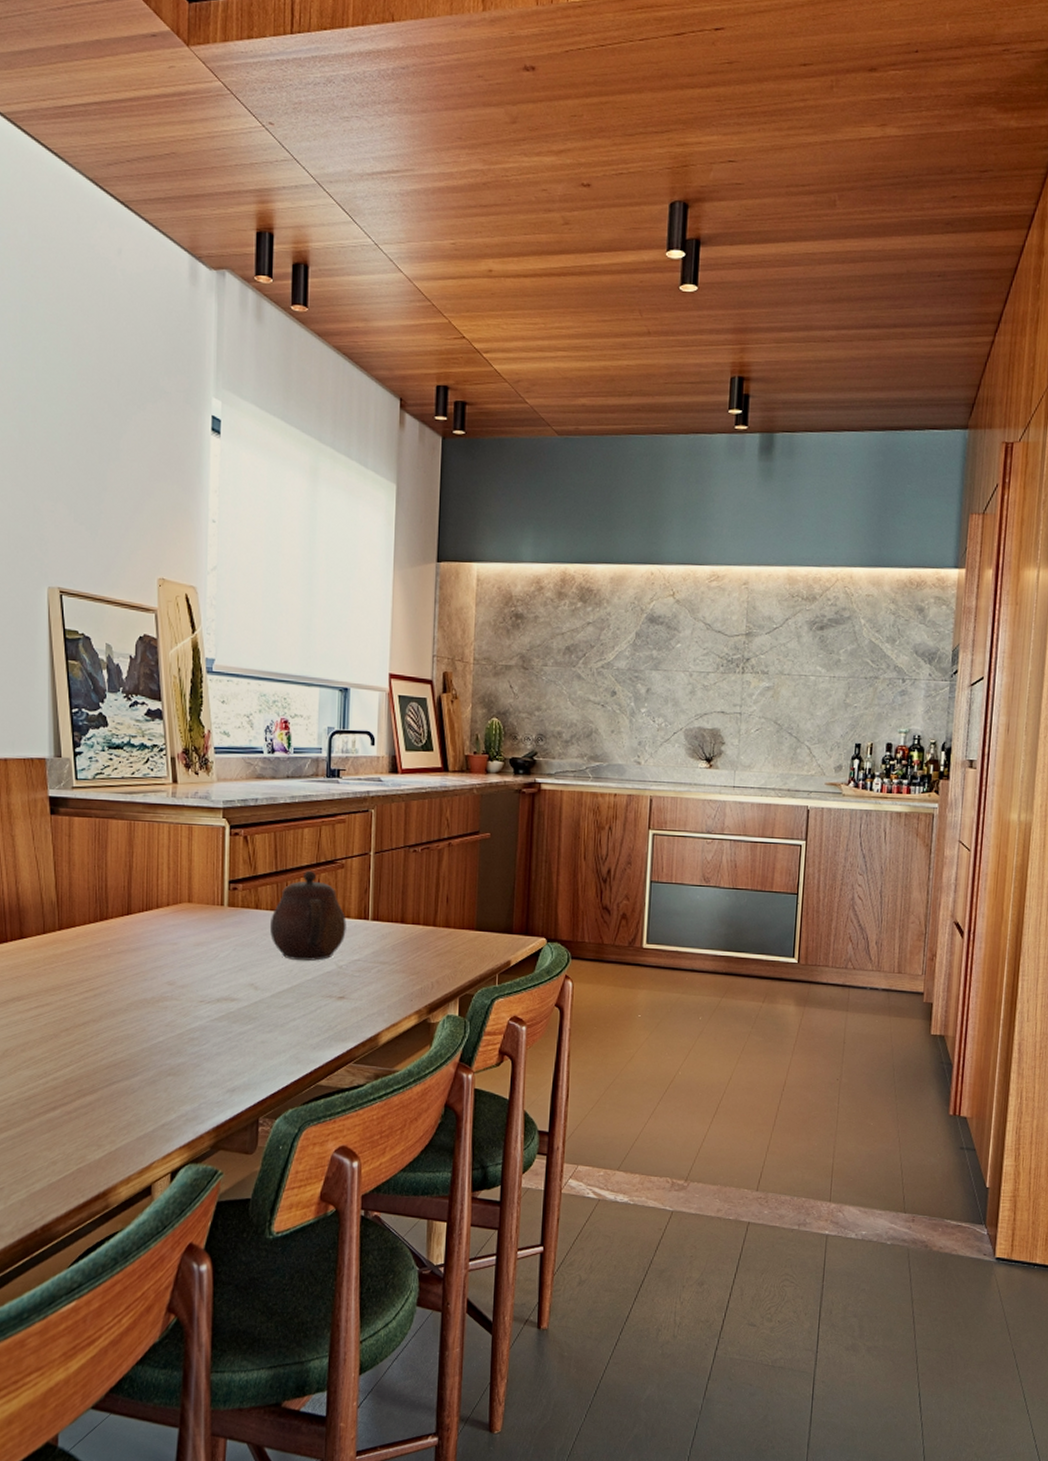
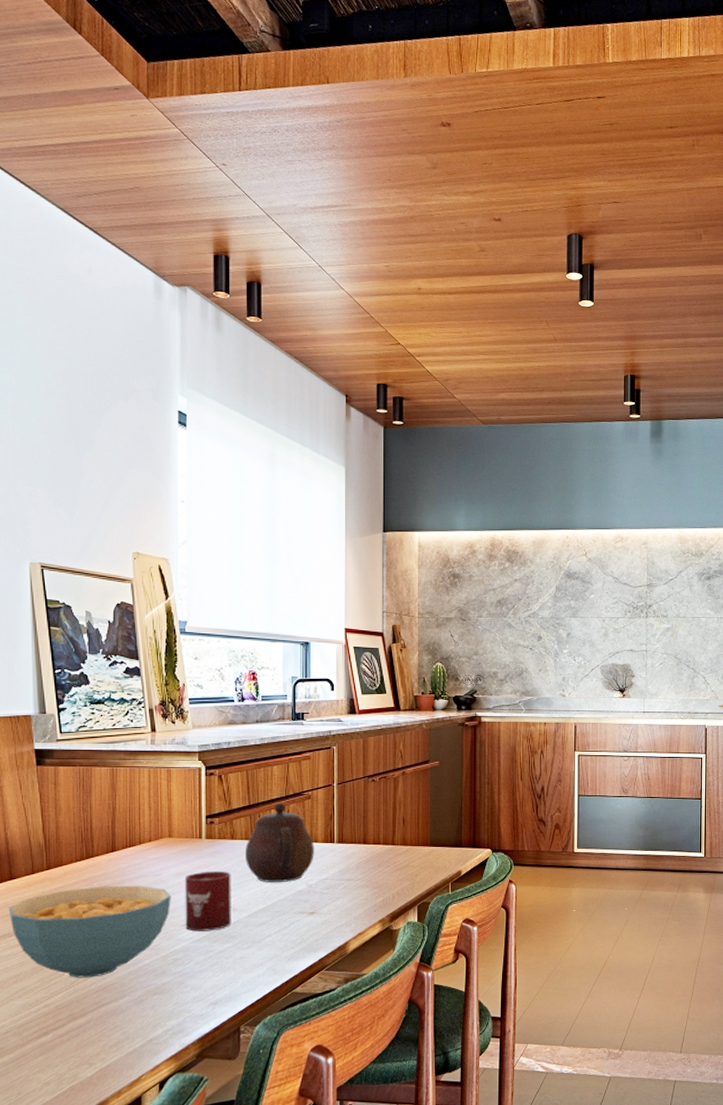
cereal bowl: none [18,952,189,1052] -> present [8,885,171,978]
cup: none [203,942,254,1010] -> present [184,870,232,931]

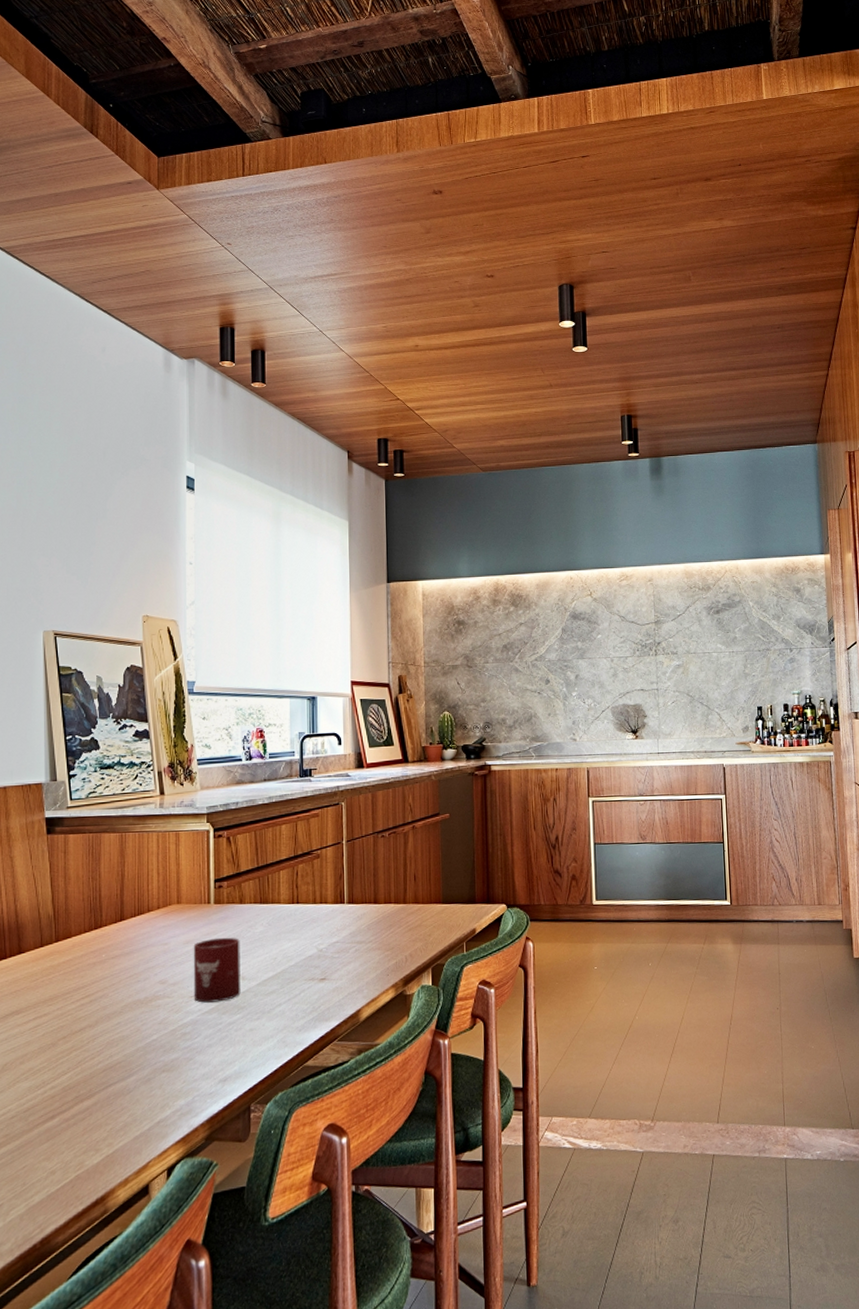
cereal bowl: present [8,885,171,978] -> none [17,955,180,1057]
teapot: present [244,802,314,882] -> none [253,863,324,948]

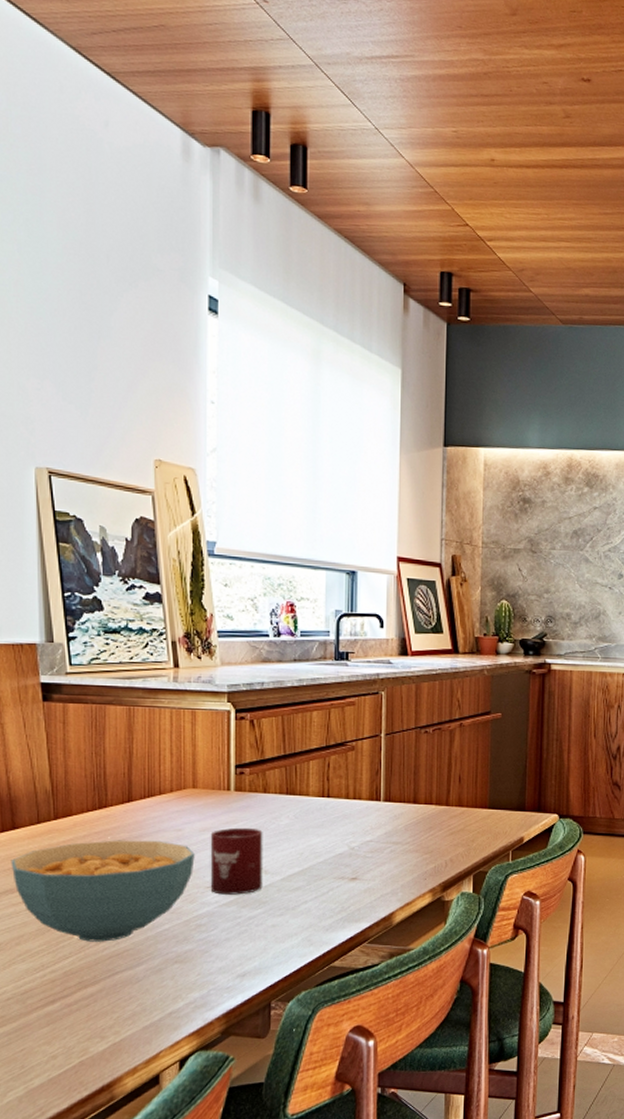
cereal bowl: none [17,955,180,1057] -> present [10,840,195,942]

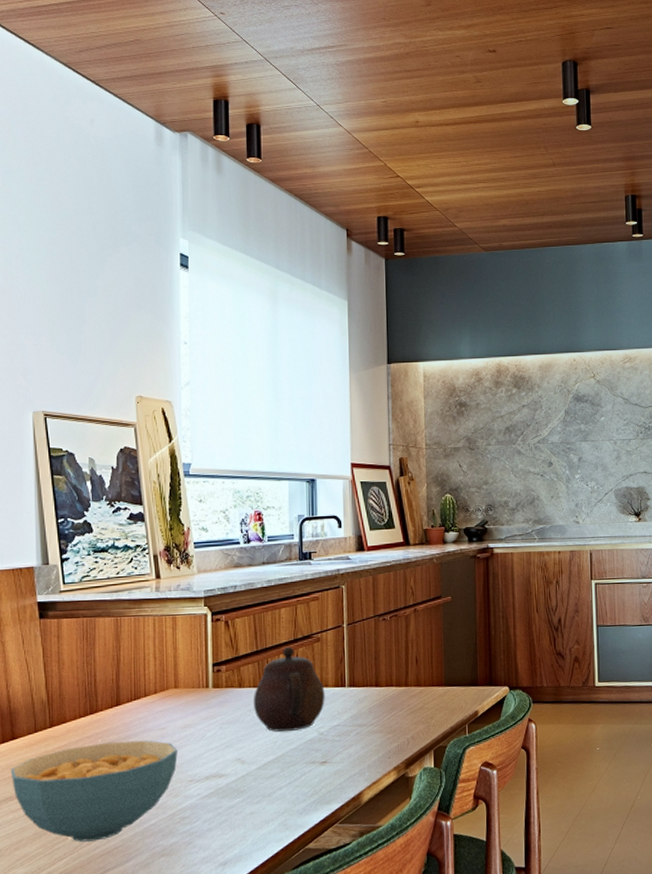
cup: present [210,827,263,895] -> none [191,721,241,787]
teapot: none [278,753,358,843] -> present [253,646,325,732]

